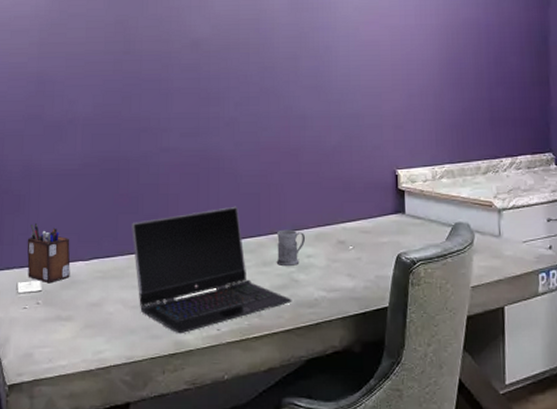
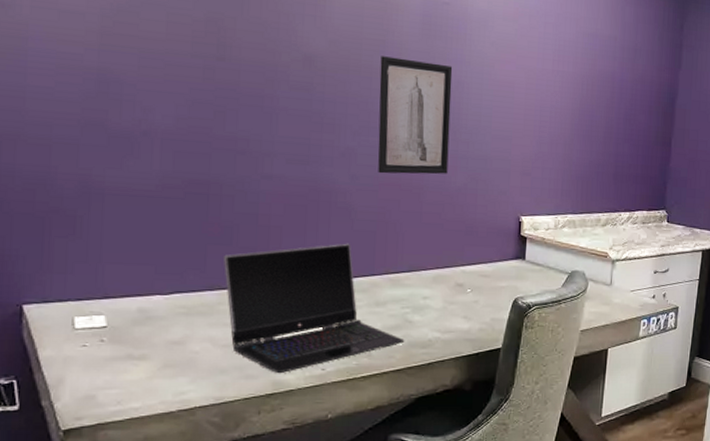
desk organizer: present [27,222,71,284] -> none [86,249,145,319]
wall art: none [256,32,322,139] -> present [378,56,453,175]
mug: present [276,229,306,265] -> none [390,270,423,306]

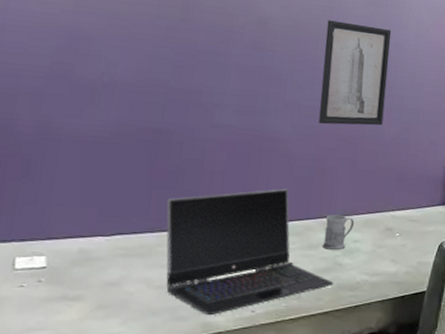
mug: none [390,270,423,306] -> present [322,214,355,250]

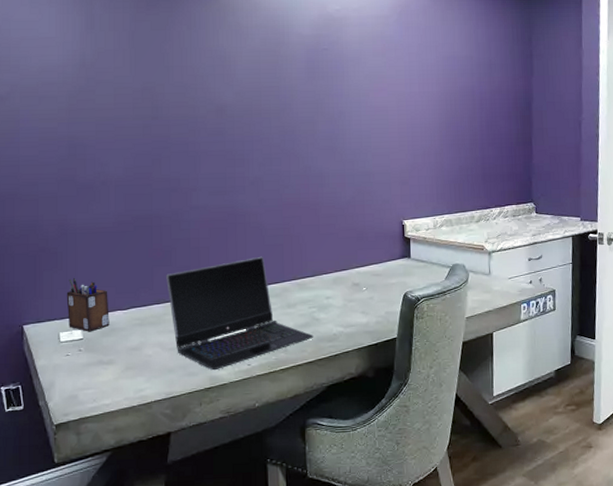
desk organizer: none [30,191,90,260] -> present [66,277,110,332]
wall art: present [318,20,392,126] -> none [276,99,338,196]
mug: present [322,214,355,250] -> none [299,275,325,307]

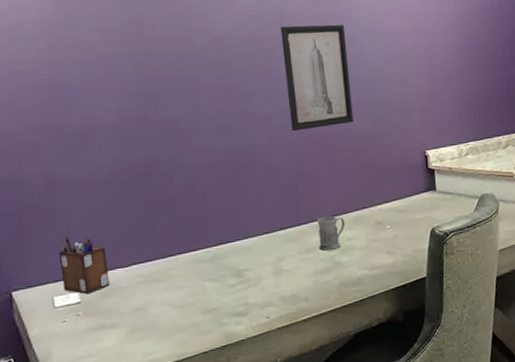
laptop computer: present [166,256,314,371] -> none [170,198,337,327]
wall art: none [276,99,338,196] -> present [280,24,354,132]
mug: none [299,275,325,307] -> present [317,215,345,251]

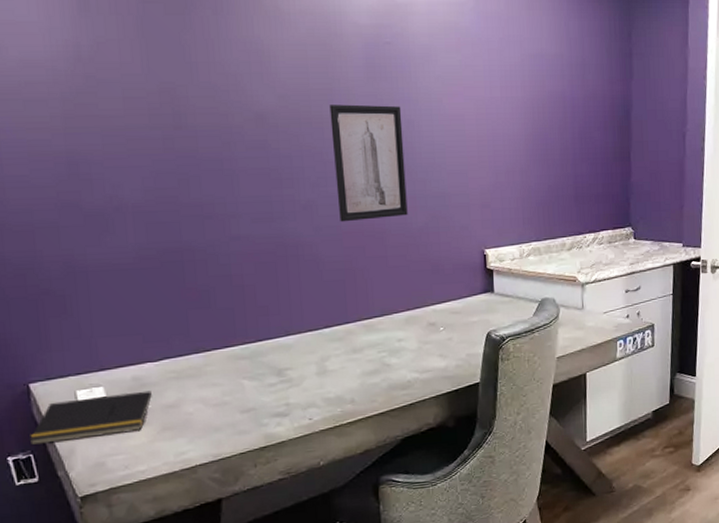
notepad: none [10,295,122,351] -> present [29,390,152,446]
desk organizer: present [58,235,110,294] -> none [81,324,138,389]
mug: present [317,215,345,251] -> none [366,315,396,351]

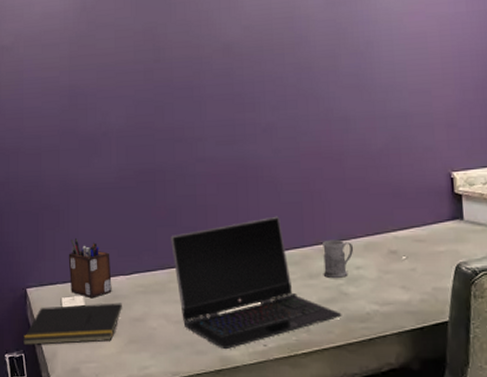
desk organizer: none [81,324,138,389] -> present [68,237,112,299]
laptop computer: none [205,294,385,427] -> present [171,216,342,350]
wall art: present [329,104,408,222] -> none [290,28,367,144]
mug: none [366,315,396,351] -> present [323,239,354,278]

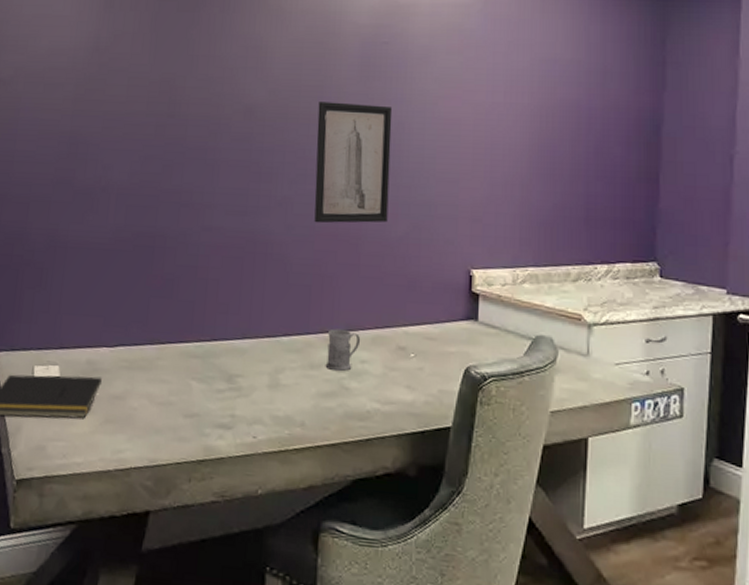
desk organizer: present [68,237,112,299] -> none [45,300,95,370]
laptop computer: present [171,216,342,350] -> none [164,298,341,439]
wall art: none [290,28,367,144] -> present [314,102,393,223]

